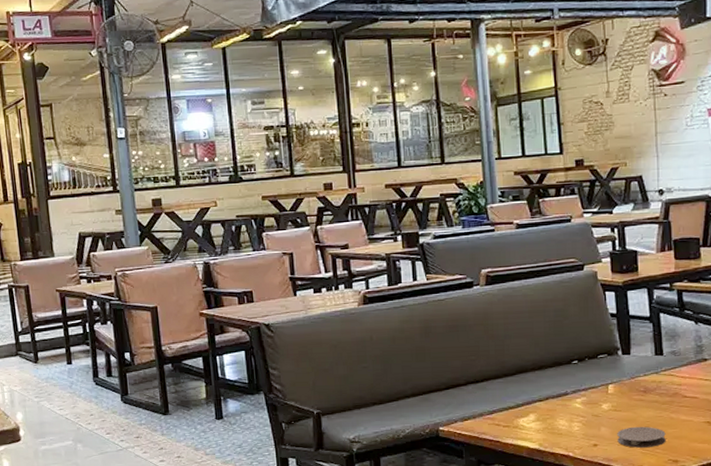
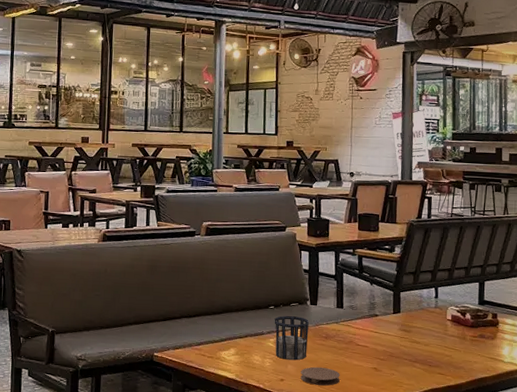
cup: none [579,370,623,422] -> present [274,316,309,361]

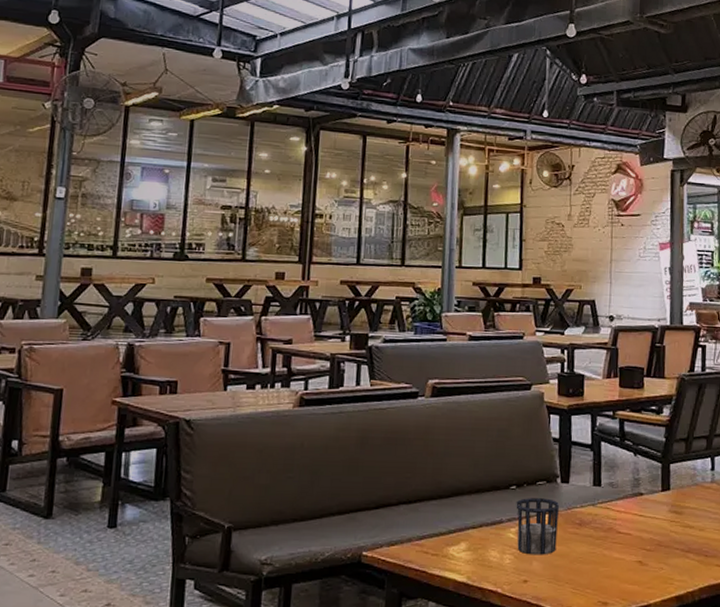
coaster: present [300,366,340,386] -> none [548,562,598,586]

